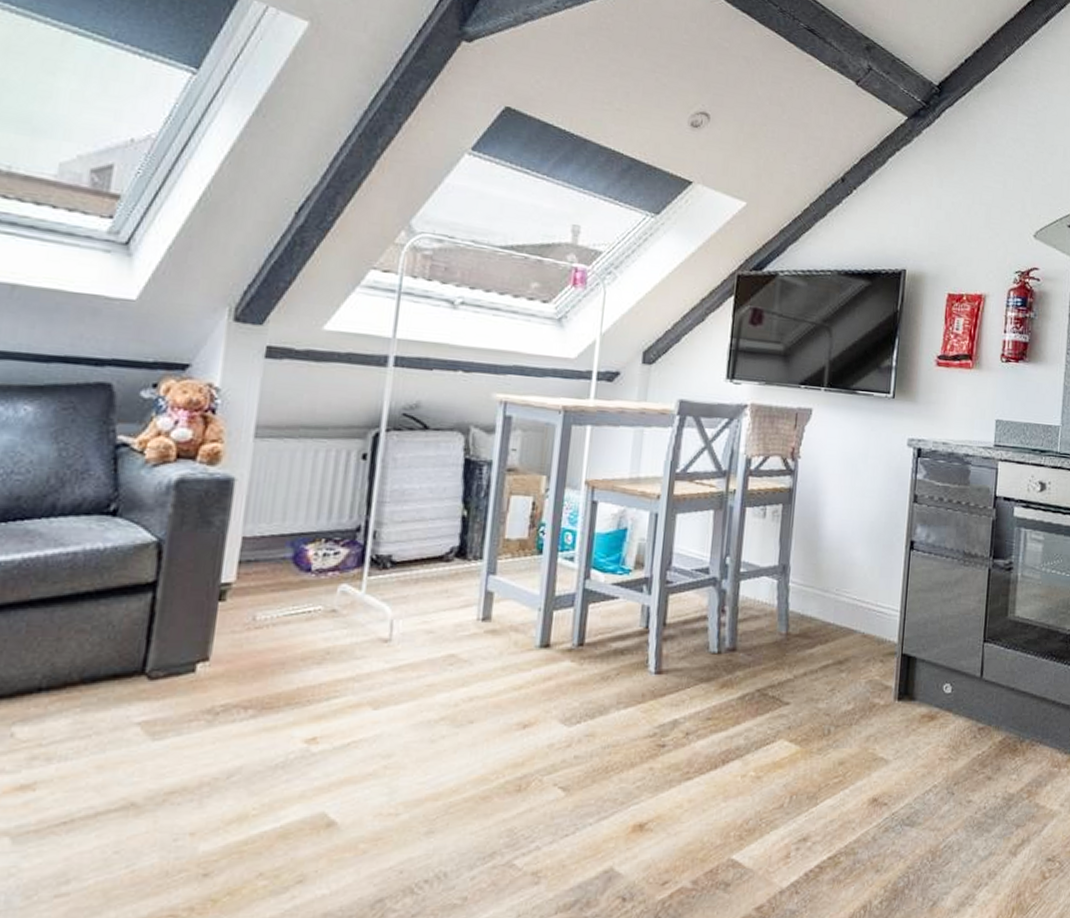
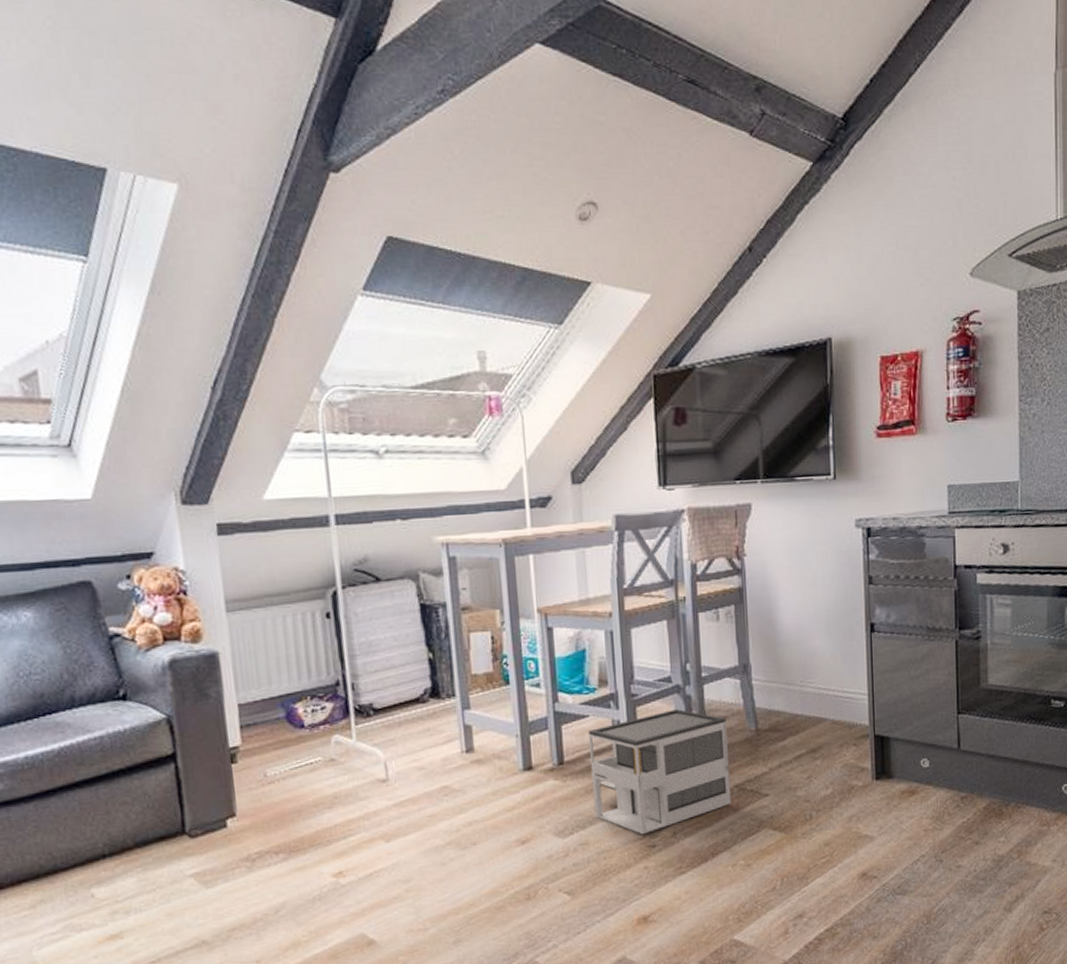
architectural model: none [607,602,758,732] -> present [588,709,732,835]

